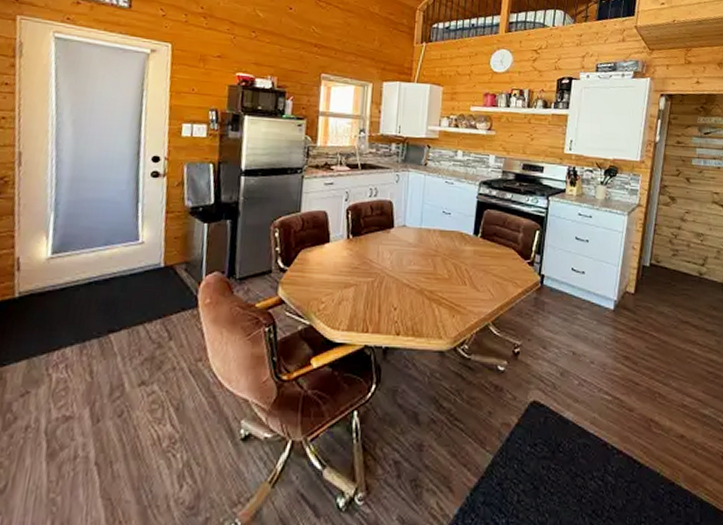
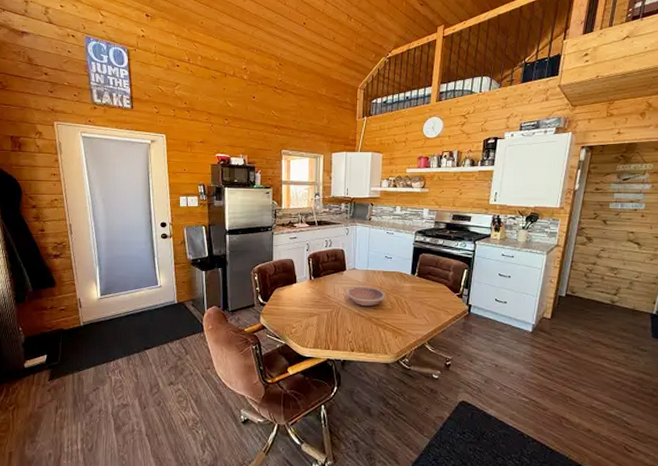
bowl: none [393,248,442,276] -> present [347,286,386,307]

